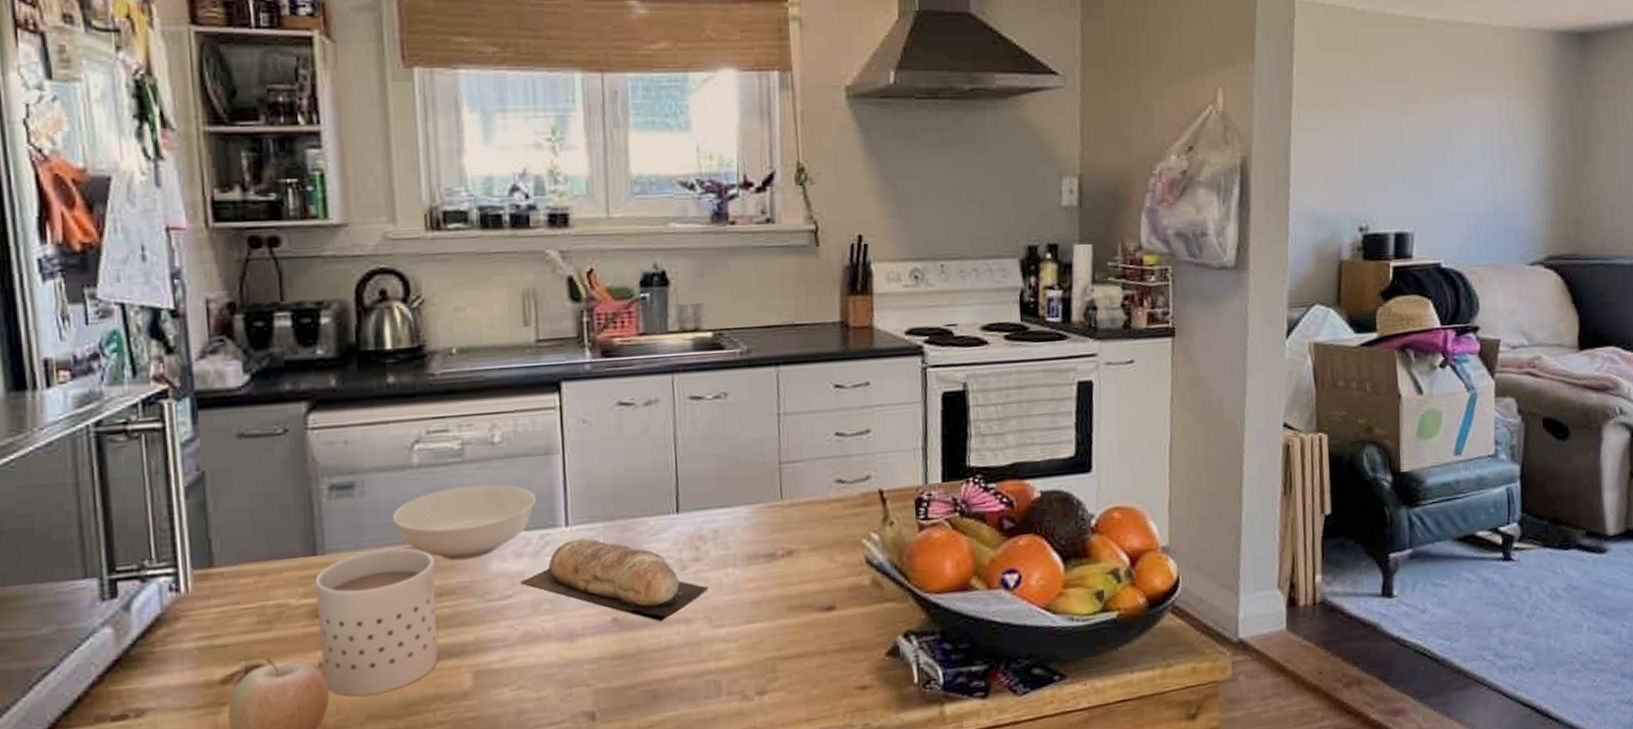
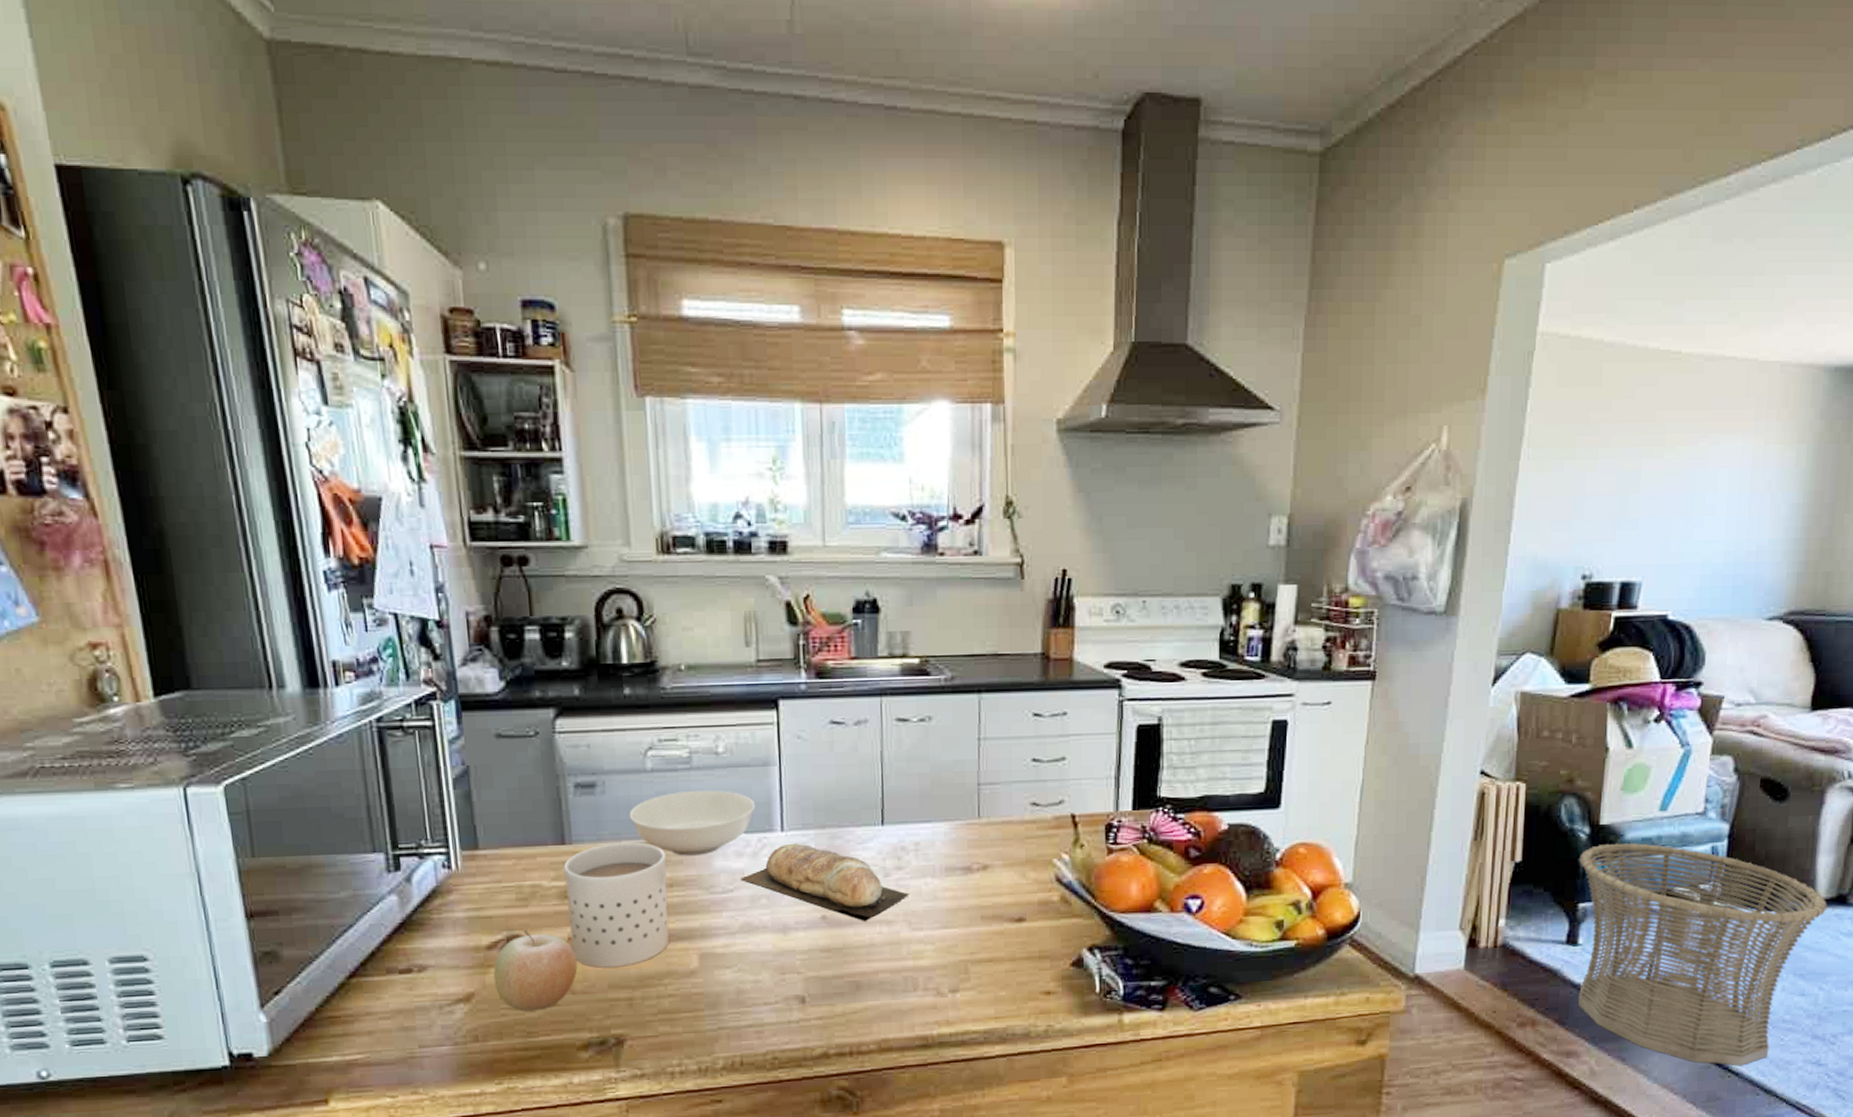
basket: none [1385,488,1618,712] -> present [1577,842,1827,1066]

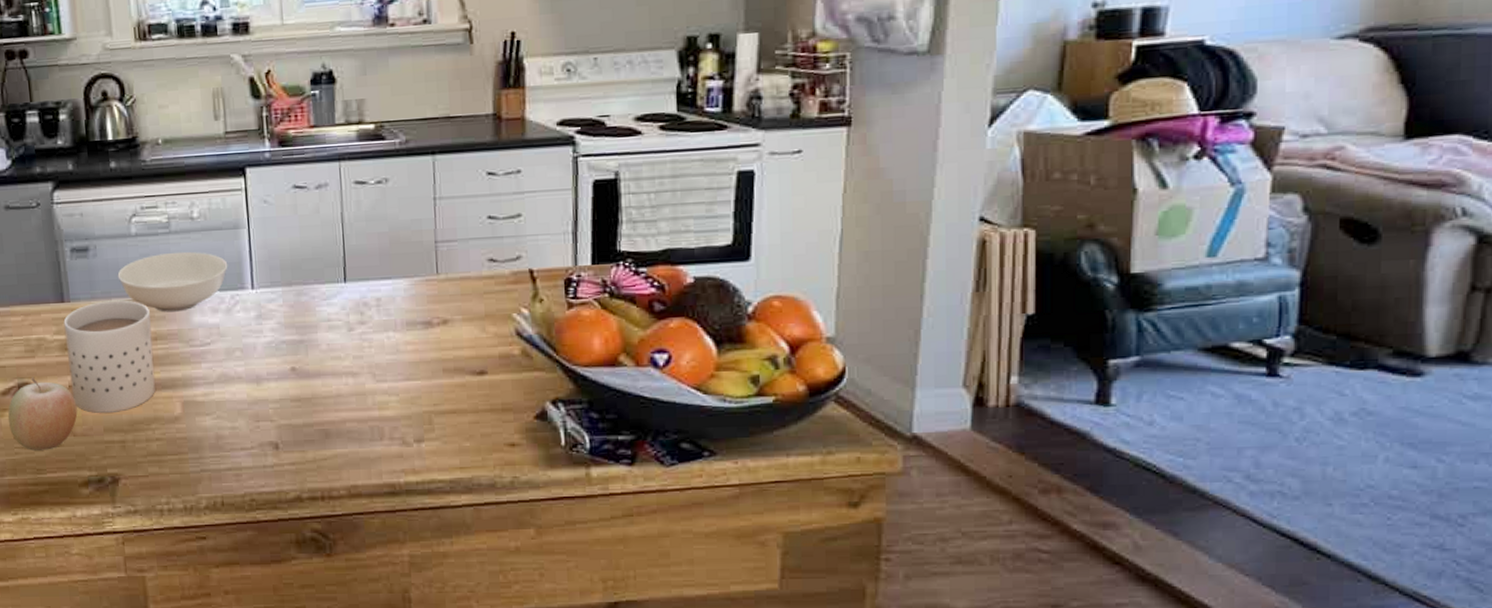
bread loaf: present [740,843,909,923] -> none [216,299,373,374]
basket: present [1577,842,1827,1066] -> none [1107,292,1442,547]

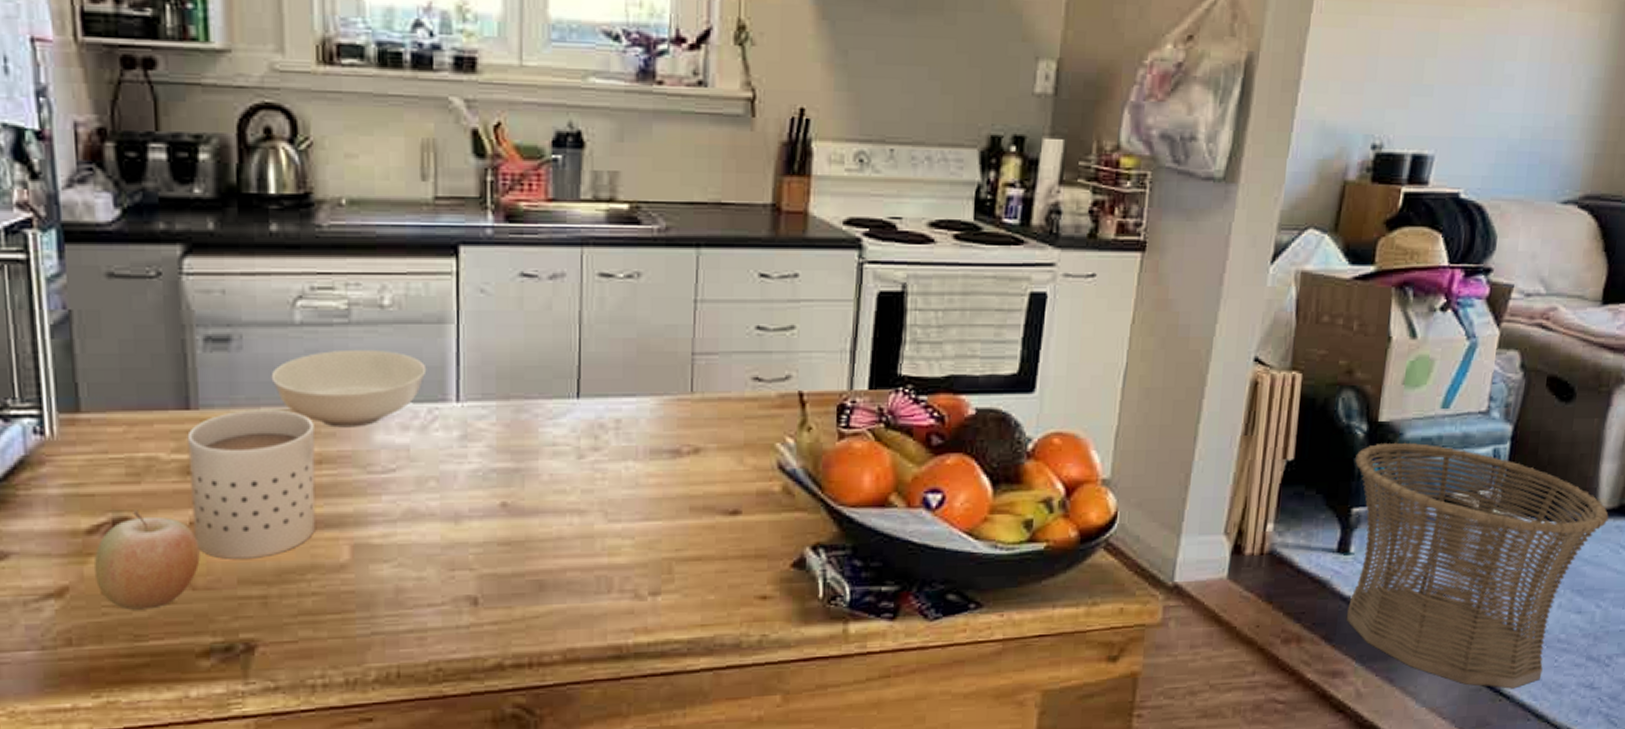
basket: none [1107,292,1442,547] -> present [1346,442,1609,689]

